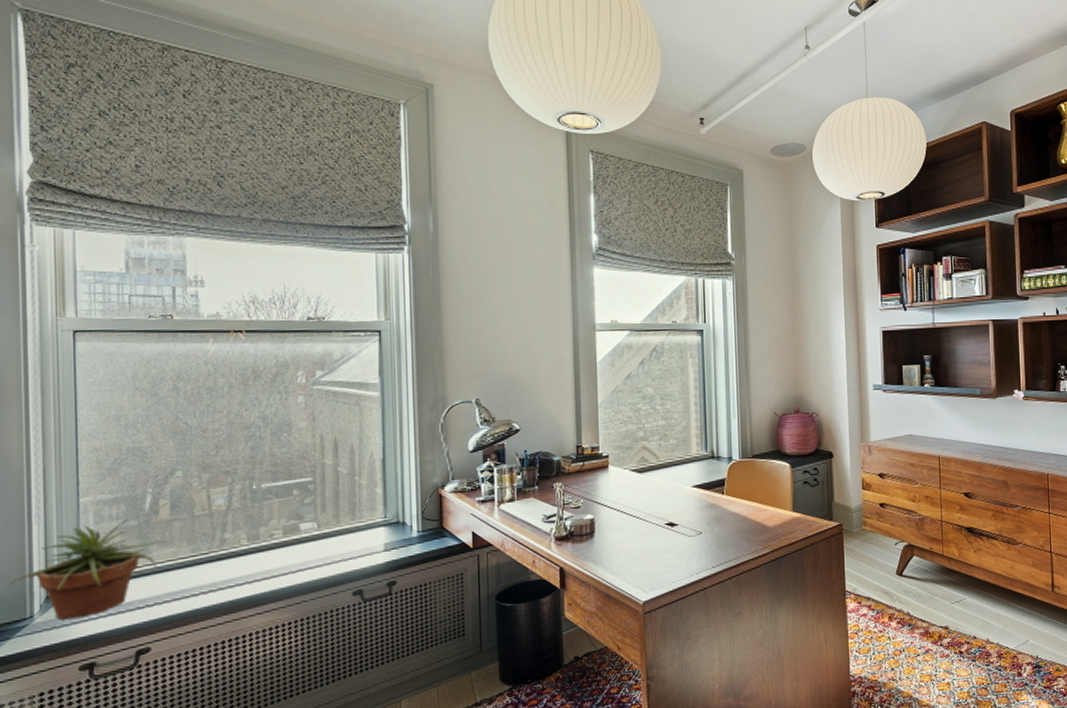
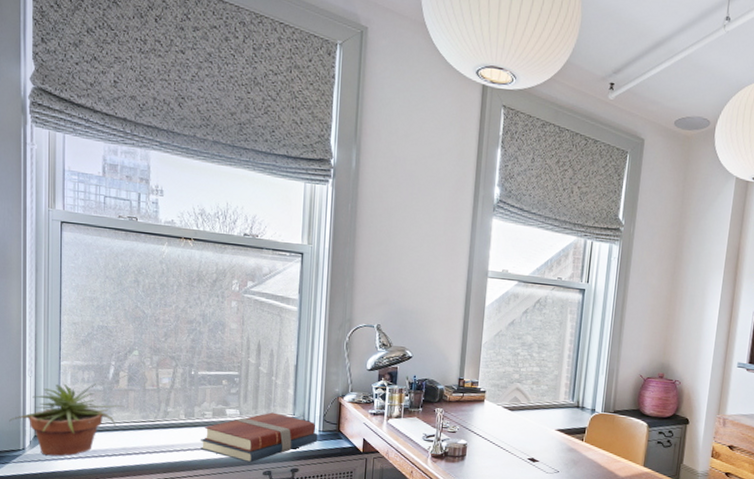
books: none [270,518,417,584] -> present [200,412,318,463]

